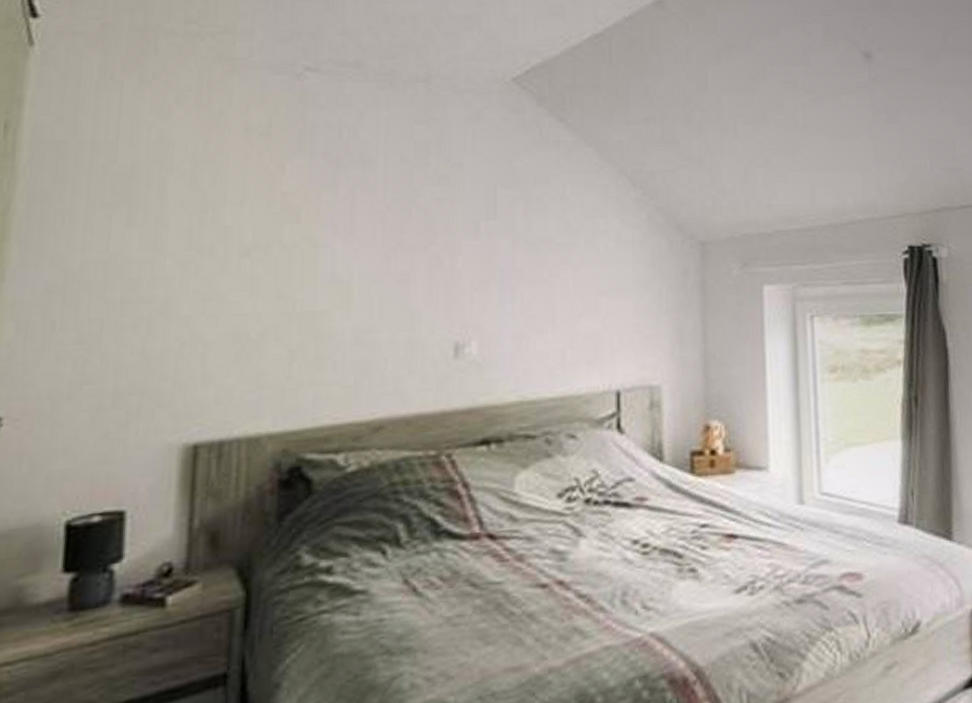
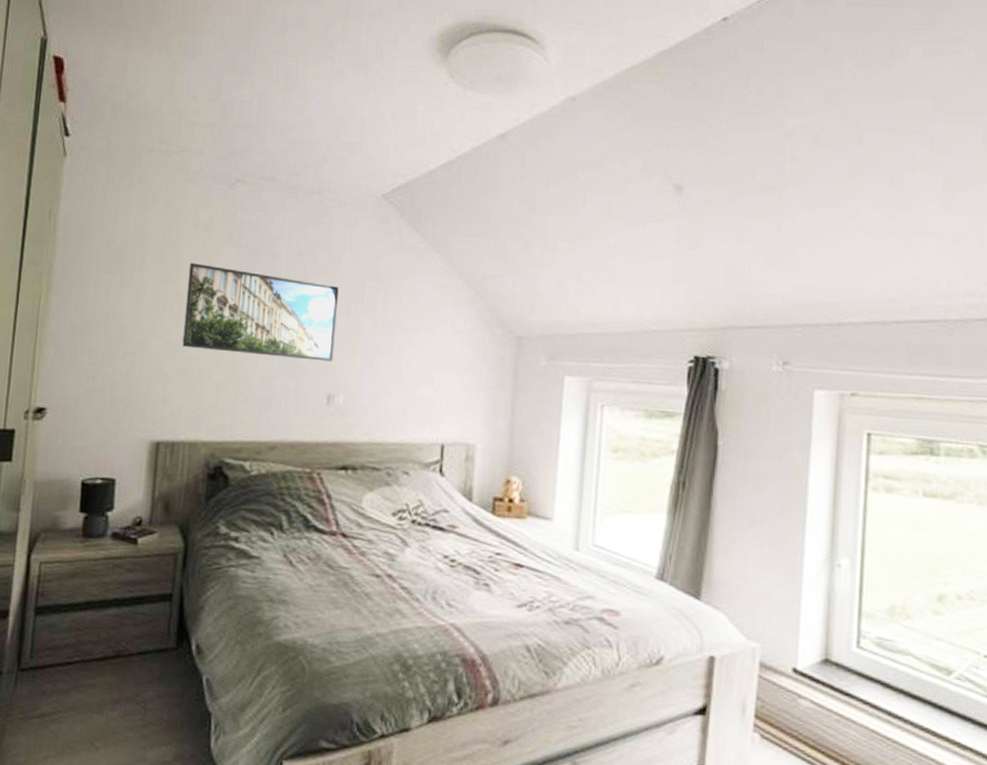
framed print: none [231,182,461,302] -> present [182,262,339,362]

